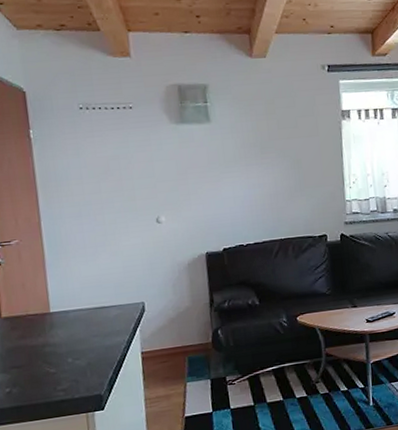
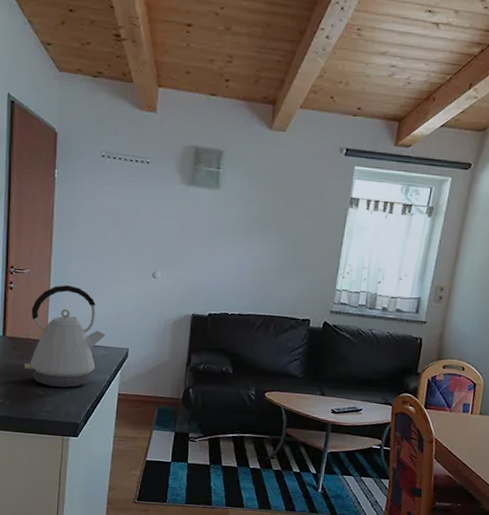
kettle: none [26,248,116,362] -> present [23,285,105,388]

